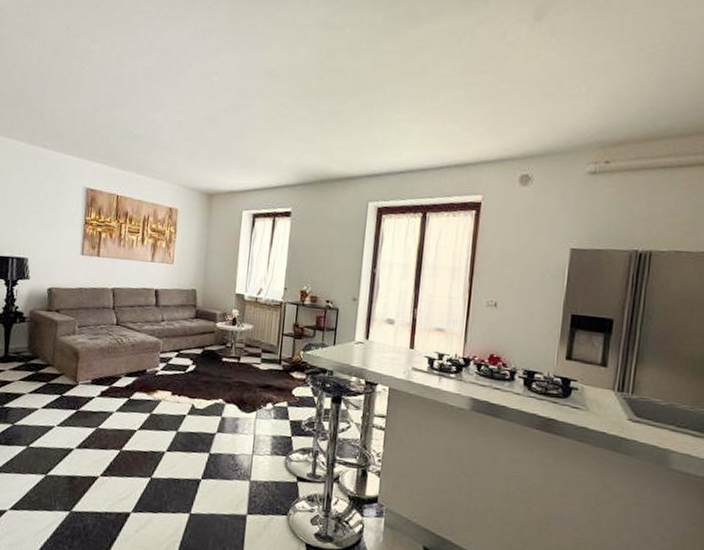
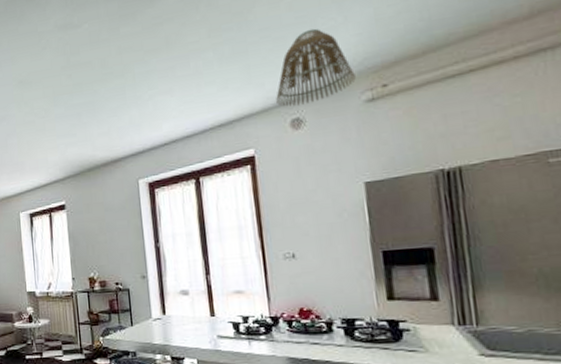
lamp shade: none [512,91,585,164] -> present [276,28,356,107]

